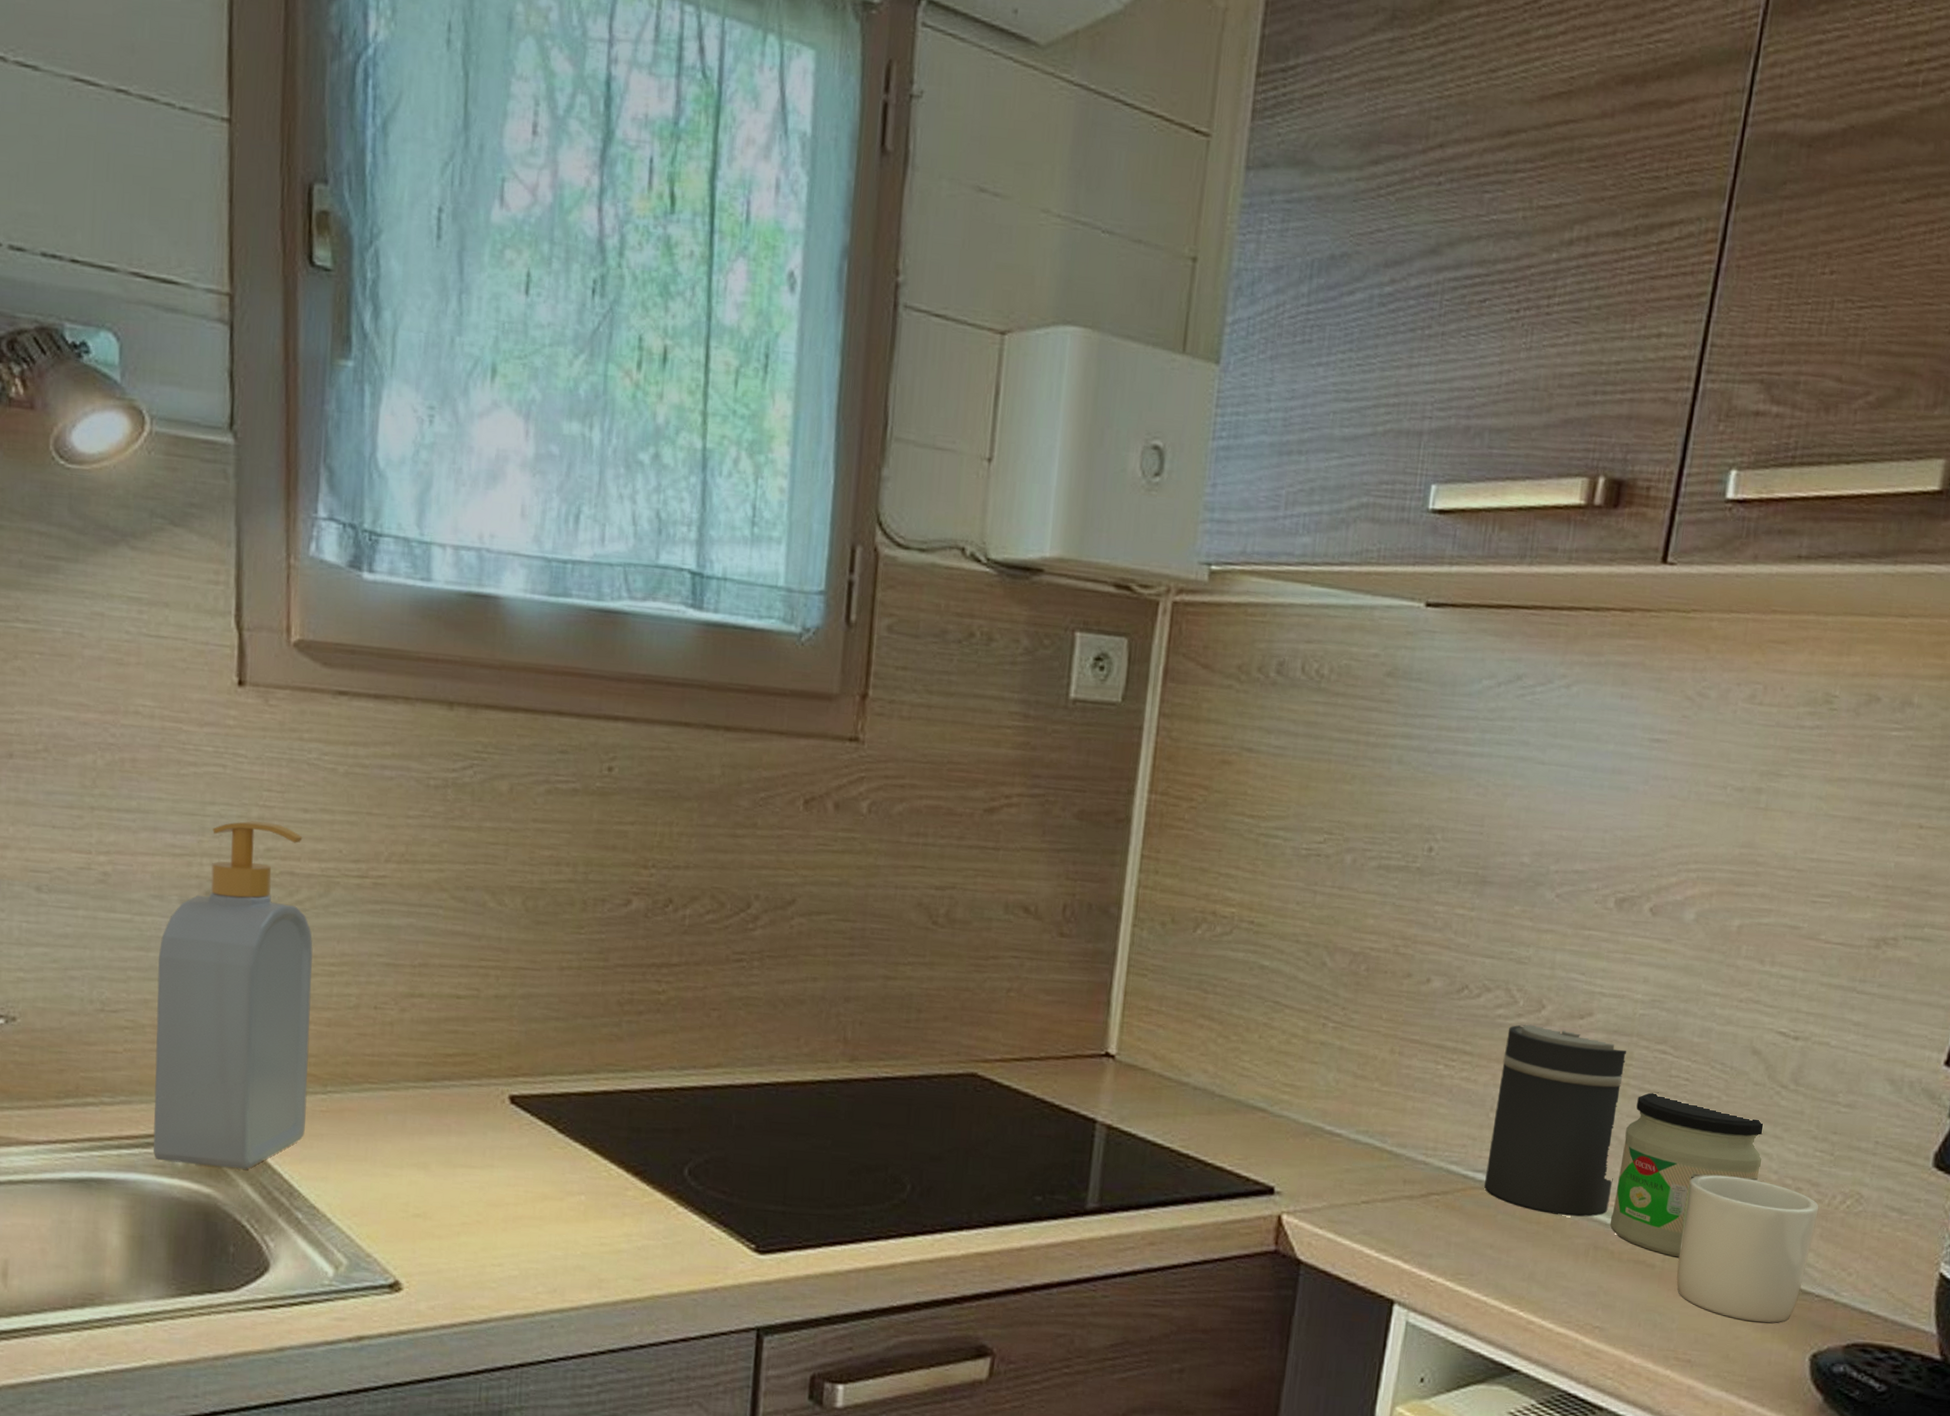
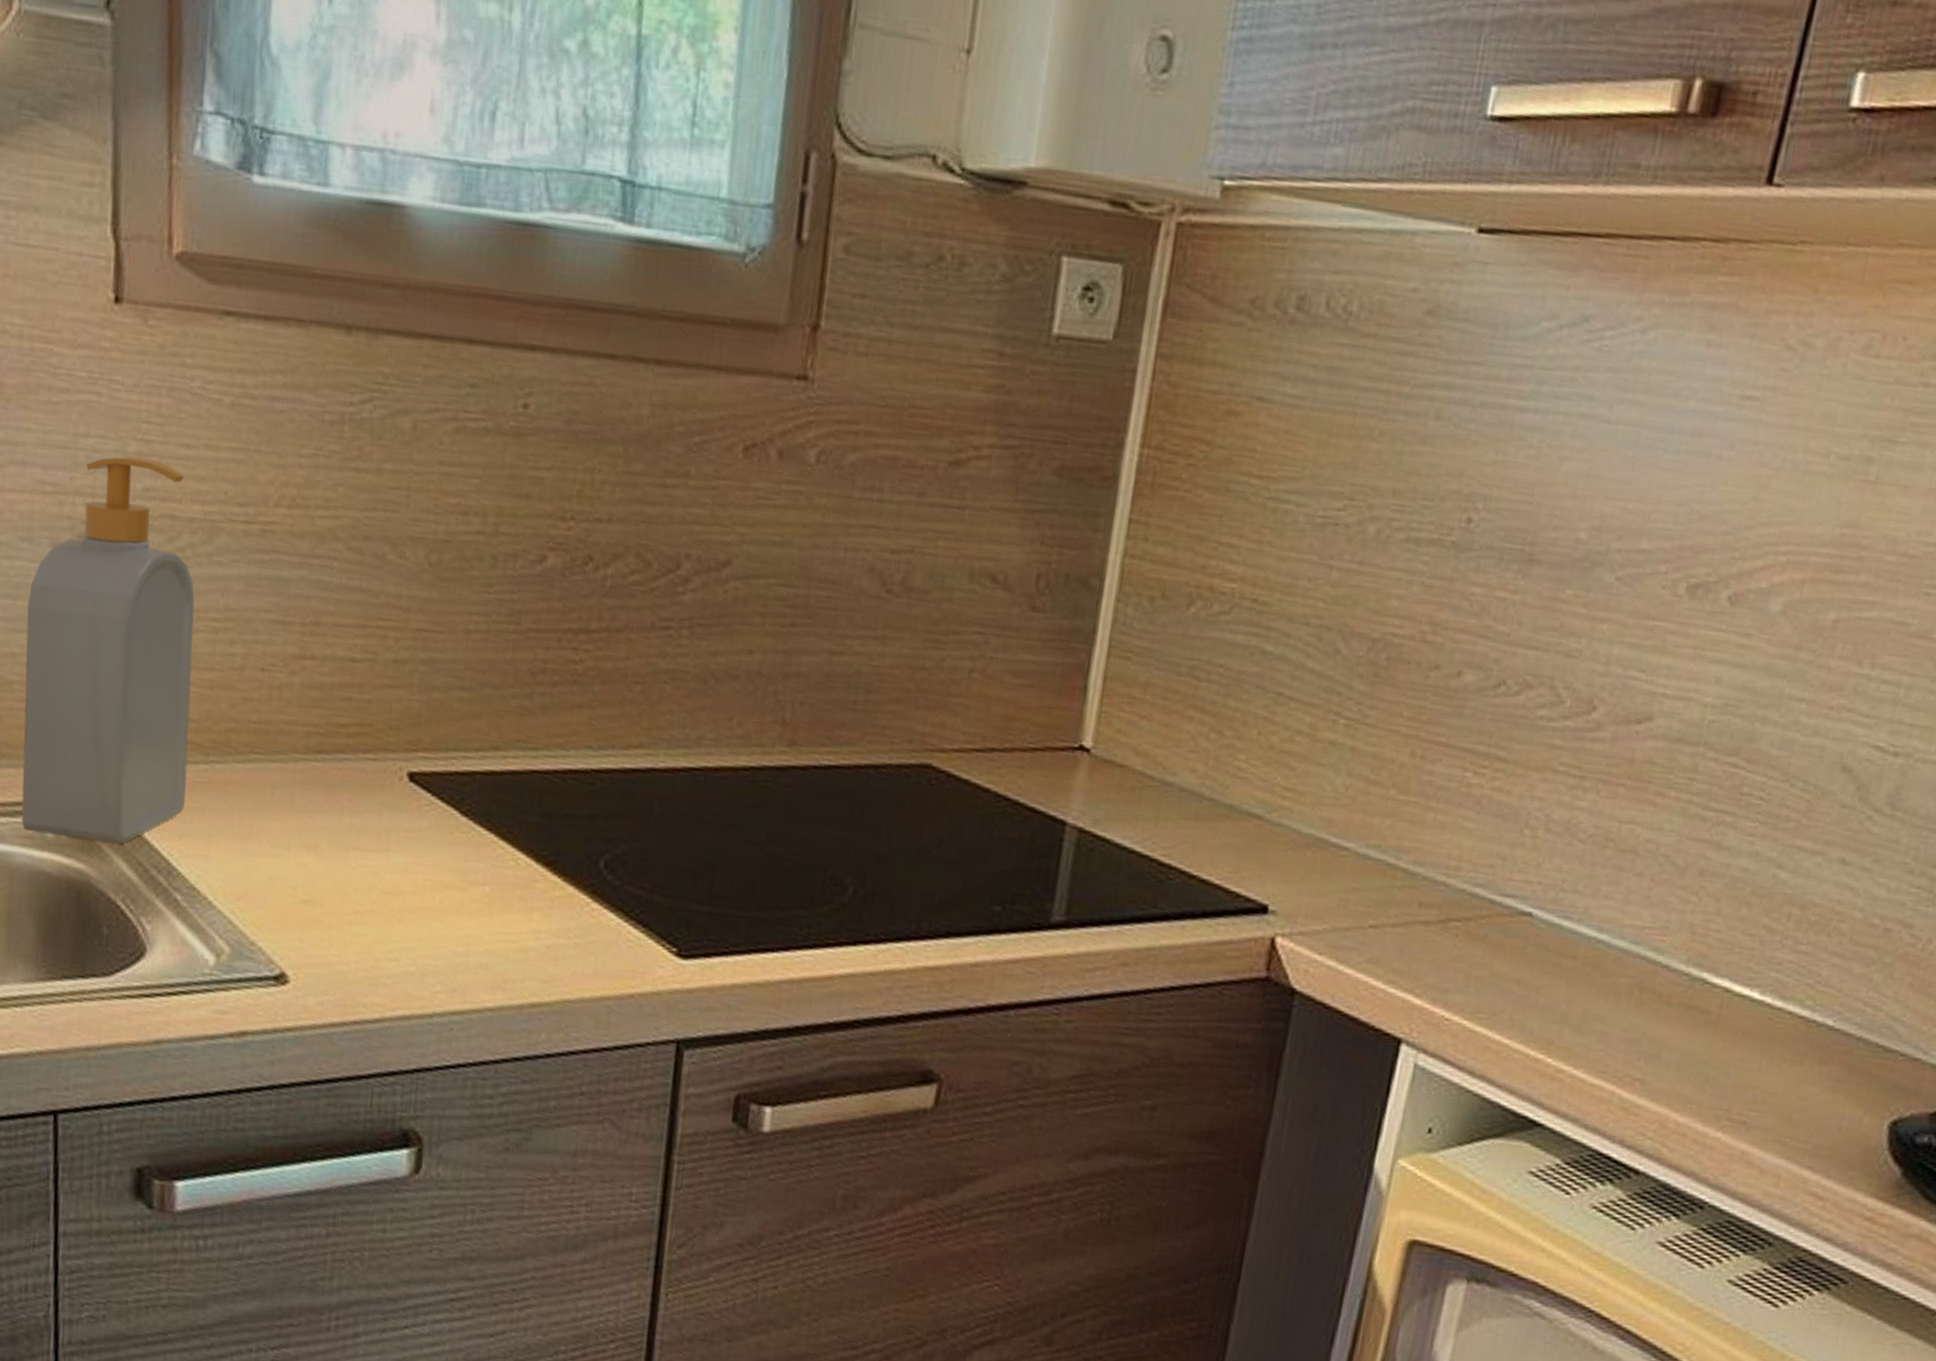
cylinder: present [1484,1024,1627,1217] -> none [1513,728,1692,953]
jar: present [1609,1092,1764,1259] -> none [1659,812,1849,1005]
mug: present [1676,1174,1819,1324] -> none [1735,909,1911,1085]

